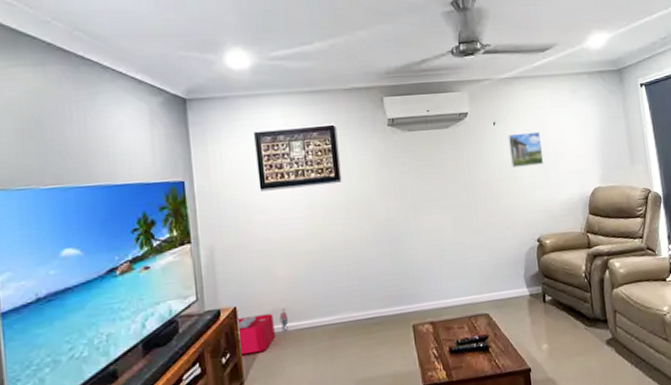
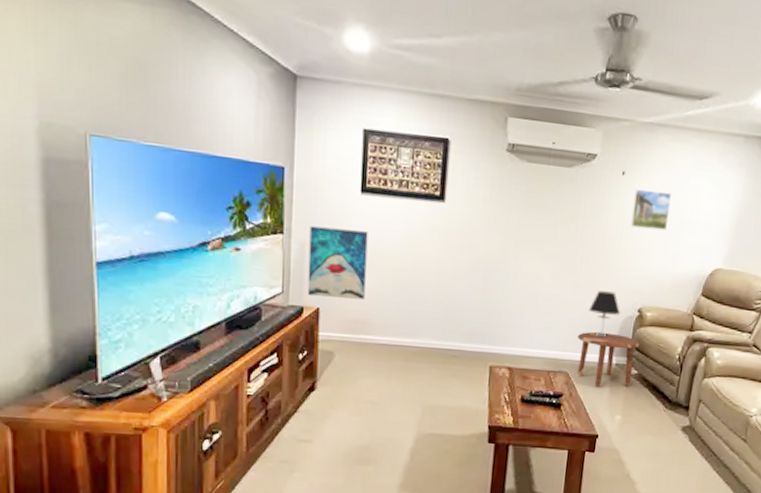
wall art: none [216,224,280,297] -> present [307,226,368,300]
storage bin: present [235,309,289,354] -> none [317,319,369,356]
side table: none [489,266,548,321] -> present [577,331,640,387]
table lamp: none [492,228,522,273] -> present [588,290,620,338]

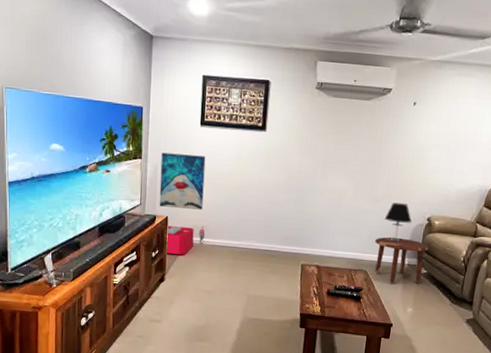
storage bin: none [317,319,369,356] -> present [166,225,206,255]
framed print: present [630,188,672,231] -> none [420,116,458,151]

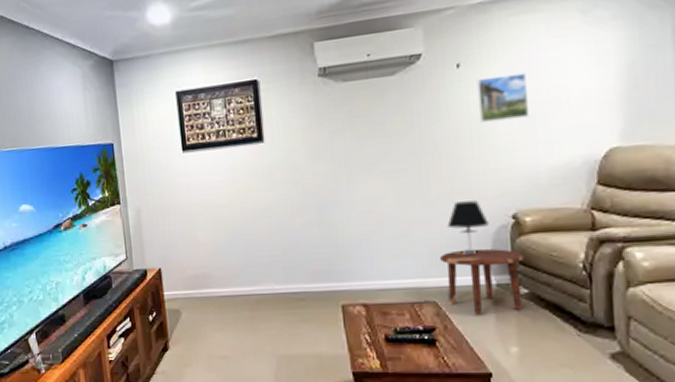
wall art: present [159,152,206,210] -> none [142,187,201,257]
storage bin: present [166,225,206,255] -> none [160,274,210,314]
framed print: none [420,116,458,151] -> present [476,72,530,123]

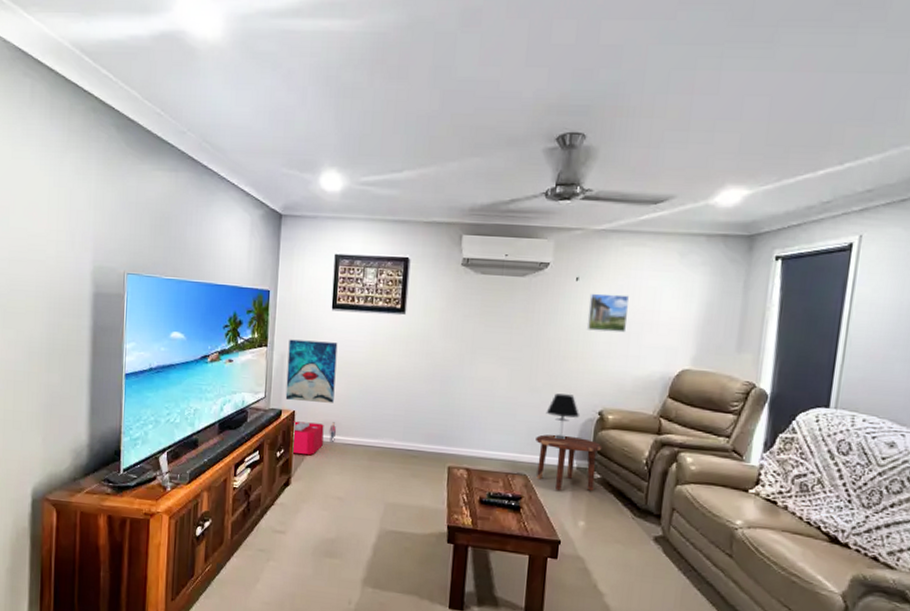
wall art: none [142,187,201,257] -> present [285,339,338,403]
storage bin: none [160,274,210,314] -> present [293,421,337,455]

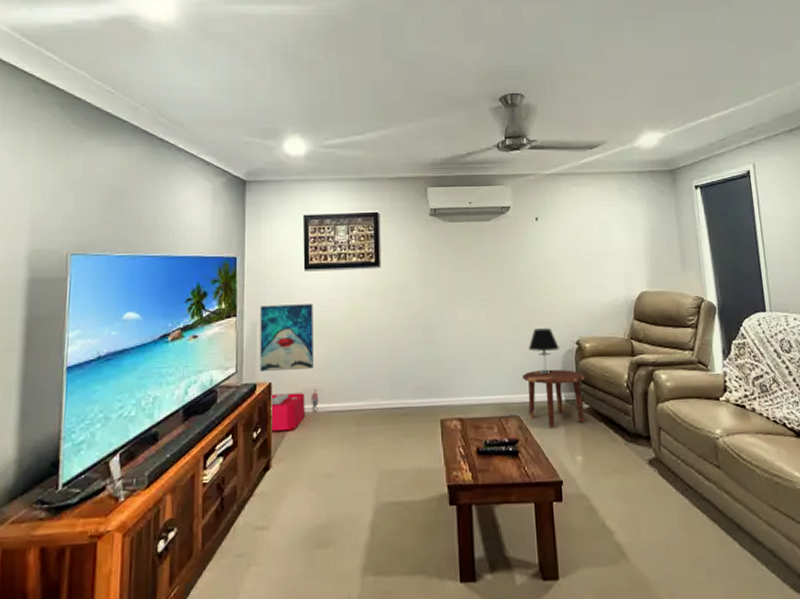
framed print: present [586,293,630,333] -> none [550,229,587,265]

